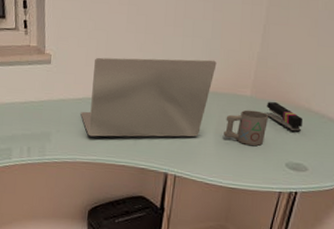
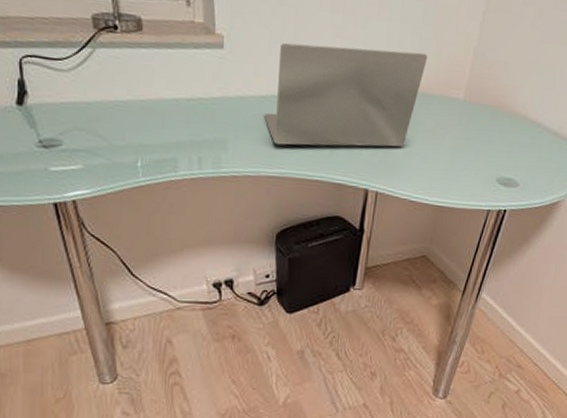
mug: present [224,110,269,146] -> none [432,115,483,159]
stapler: present [265,101,302,132] -> none [479,106,518,143]

